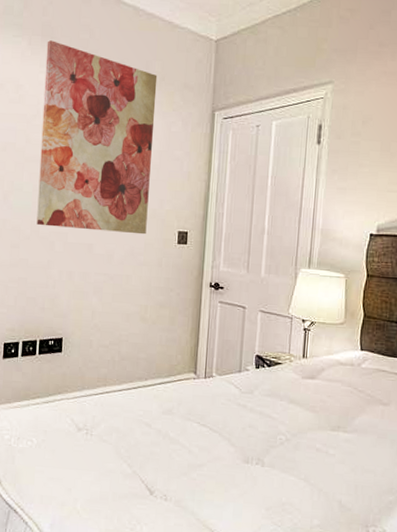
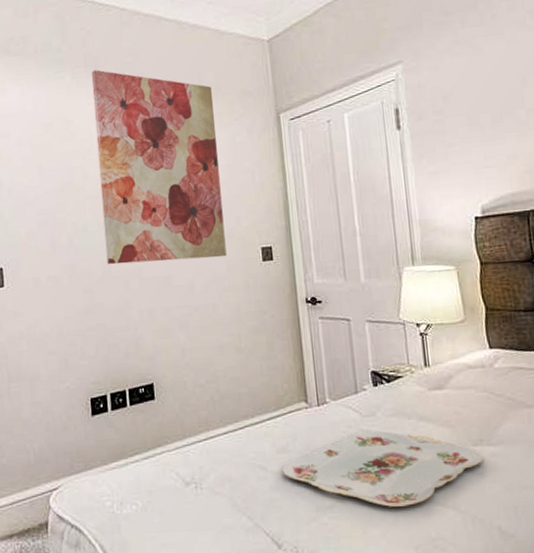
serving tray: none [164,405,339,474] -> present [282,431,485,507]

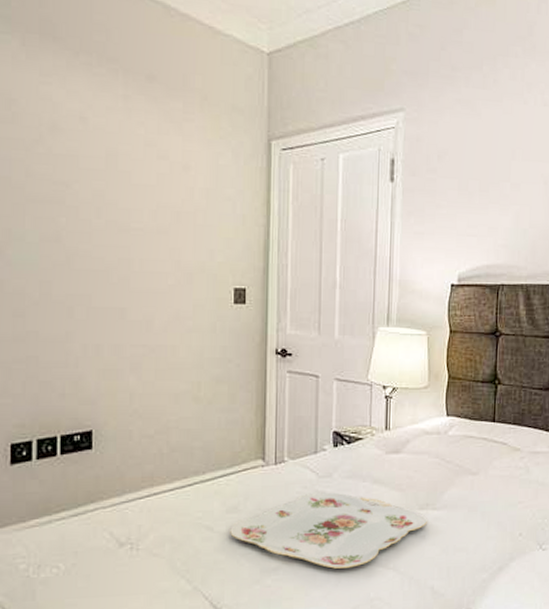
wall art: present [91,70,227,265] -> none [47,41,198,294]

